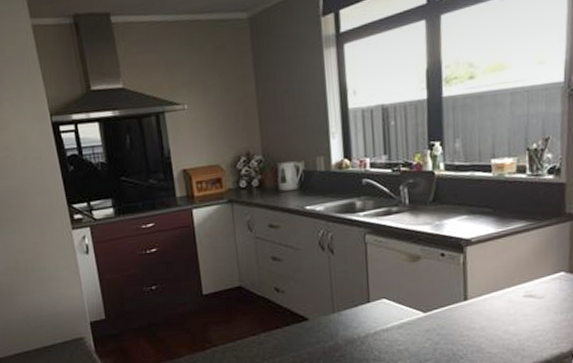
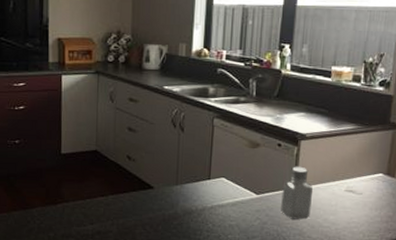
saltshaker: none [452,275,488,335] -> present [281,166,313,220]

